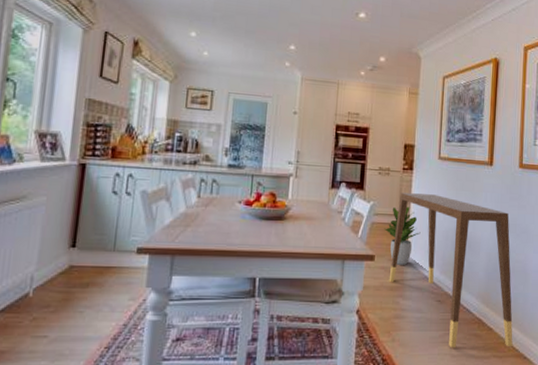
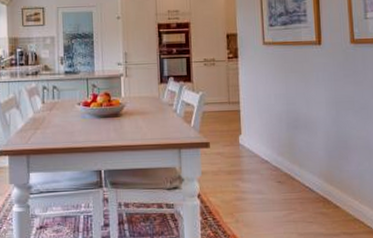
potted plant: present [384,207,421,265] -> none [216,94,253,150]
console table: present [388,193,513,348] -> none [226,79,363,227]

